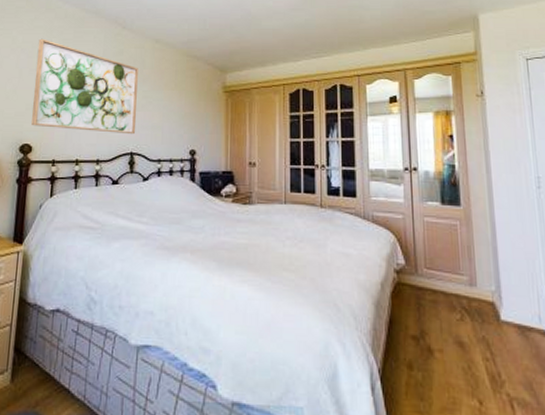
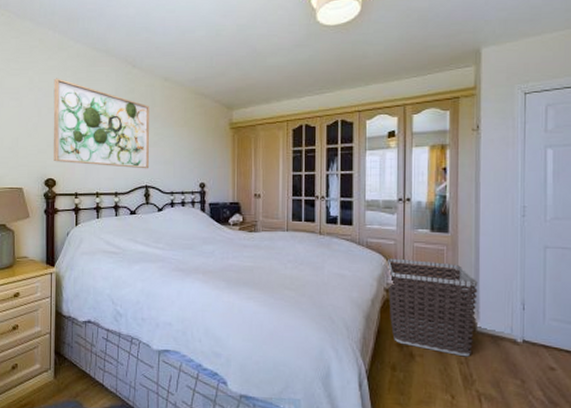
clothes hamper: none [396,234,498,352] -> present [388,258,478,357]

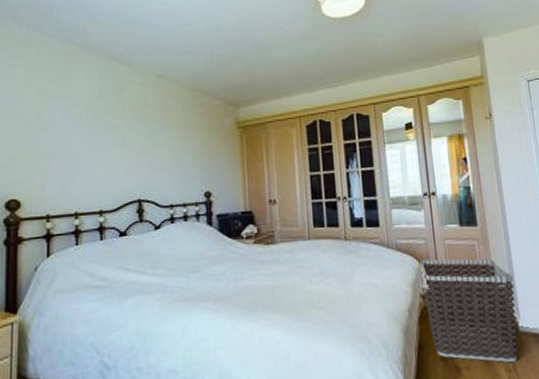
wall art: present [53,78,150,169] -> none [17,78,143,180]

